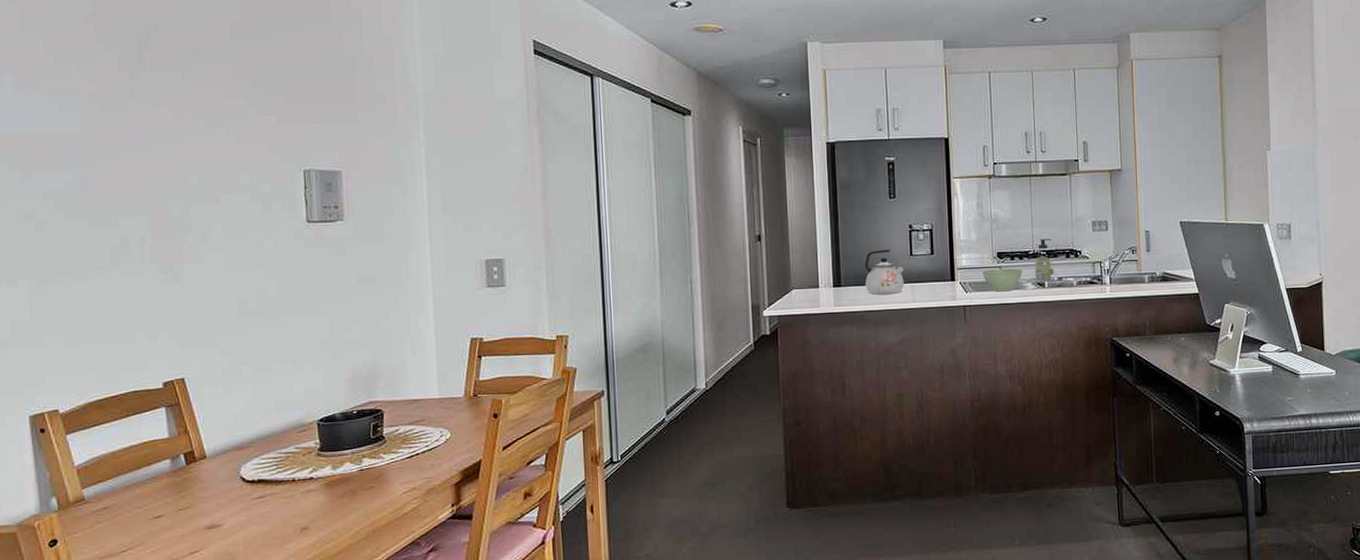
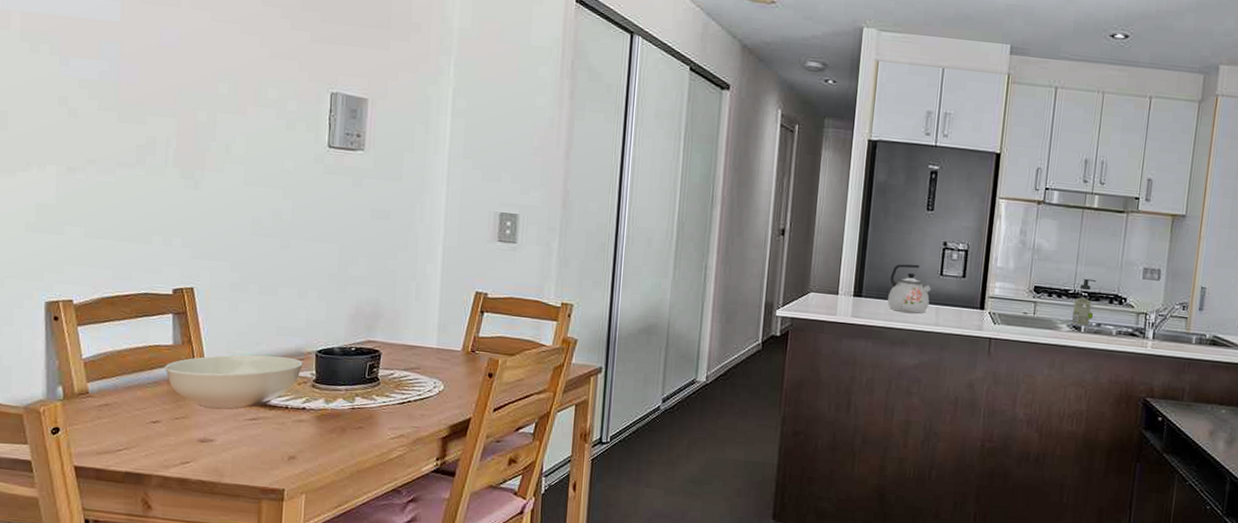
bowl: none [163,430,305,494] -> present [165,354,303,409]
bowl: present [982,269,1022,293] -> none [1015,303,1059,331]

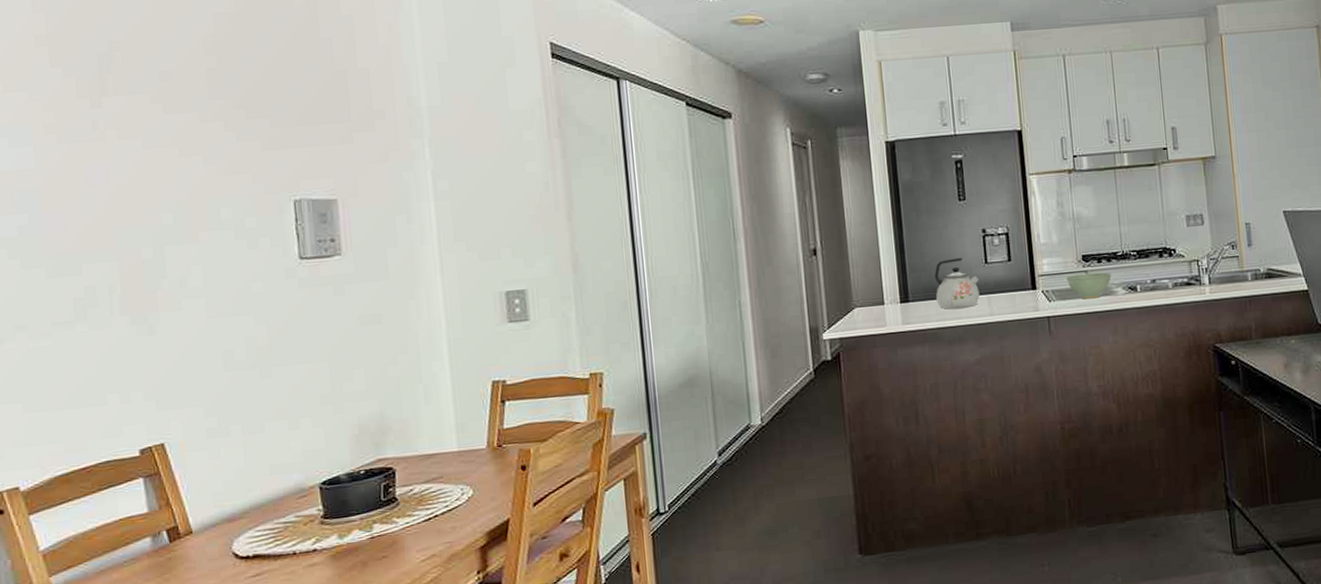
bowl: present [165,354,303,409] -> none [142,496,306,575]
bowl: none [1015,303,1059,331] -> present [1066,272,1111,300]
soap dispenser: present [1071,278,1096,326] -> none [1124,237,1147,286]

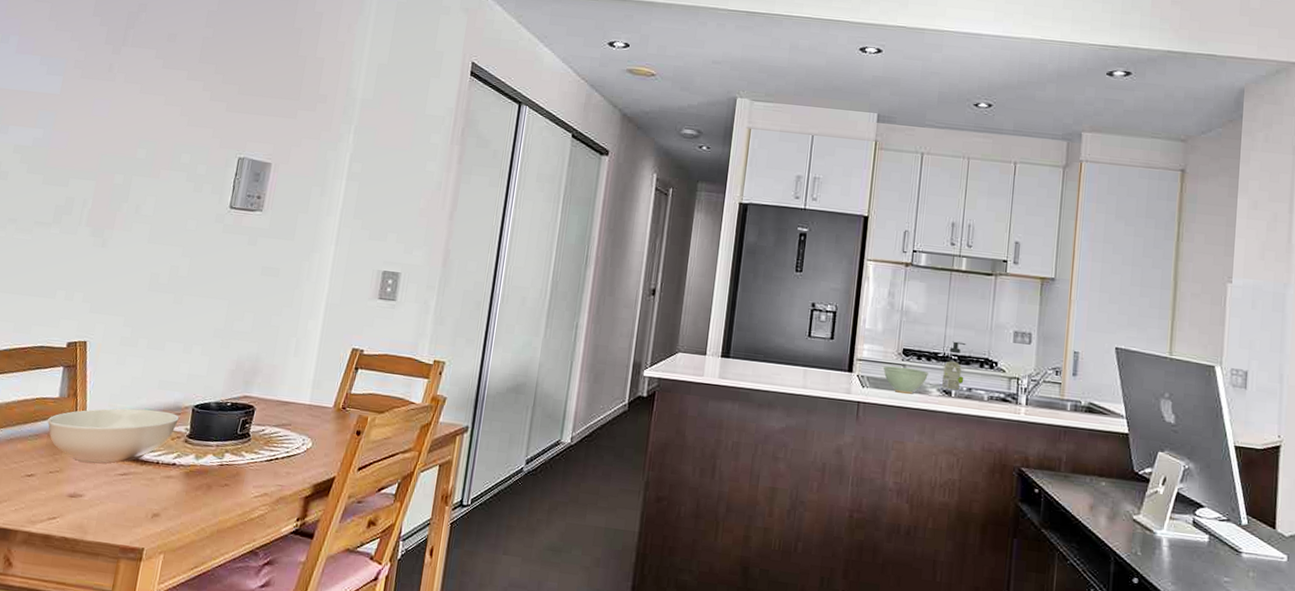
bowl: none [142,496,306,575] -> present [47,408,179,464]
kettle: present [934,257,980,310] -> none [754,325,800,376]
soap dispenser: none [1124,237,1147,286] -> present [941,341,966,391]

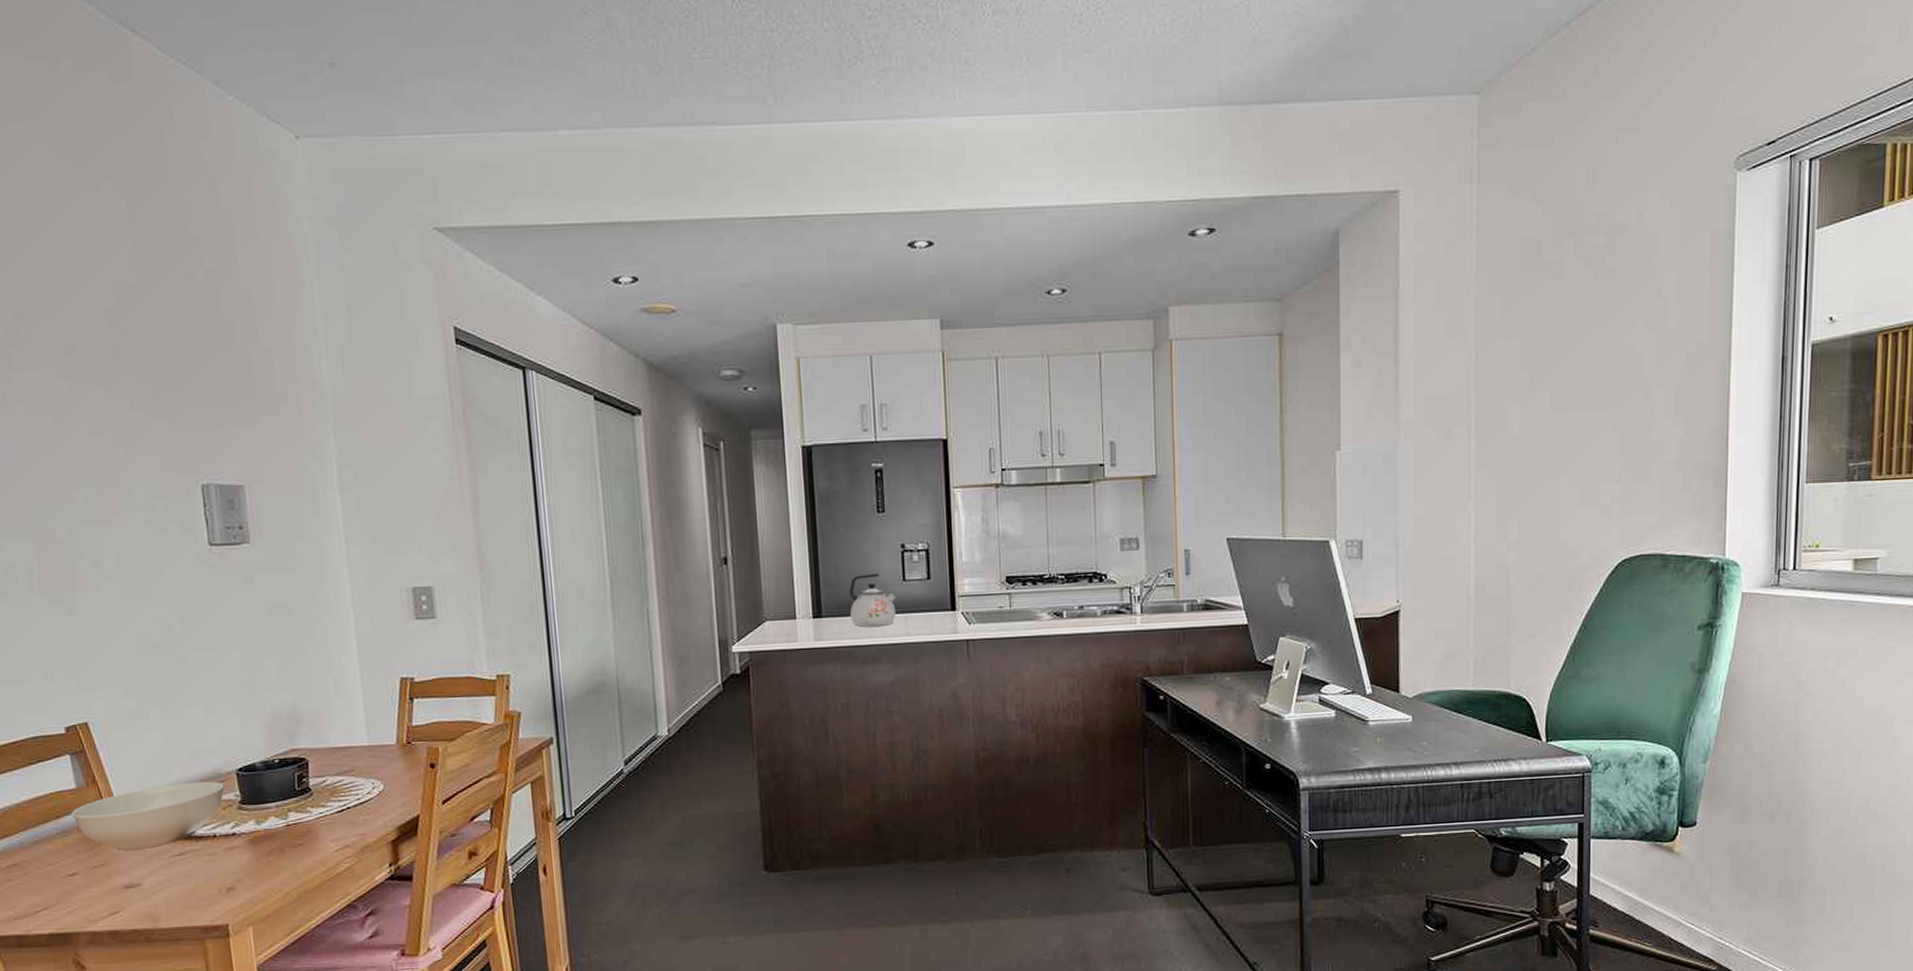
kettle: none [754,325,800,376] -> present [849,573,897,628]
bowl: present [883,366,928,395] -> none [988,596,1036,624]
soap dispenser: present [941,341,966,391] -> none [1050,559,1074,612]

